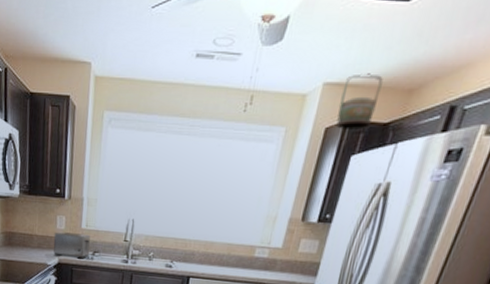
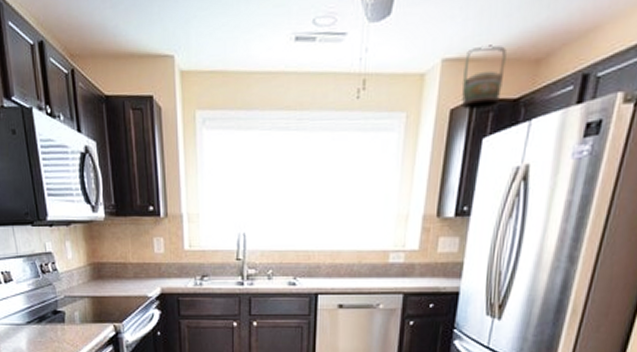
toaster: present [53,232,90,259] -> none [152,256,197,286]

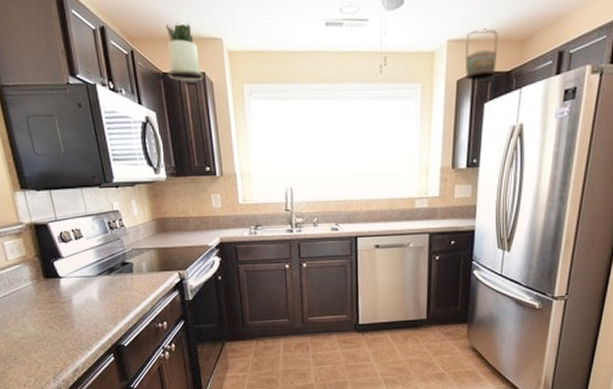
planter: none [109,36,152,107] -> present [164,22,204,82]

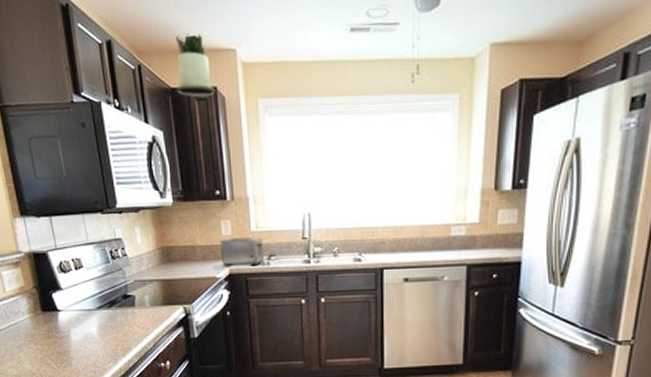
toaster: none [210,209,252,236] -> present [220,237,265,267]
decorative basket: present [465,28,498,81] -> none [512,29,550,89]

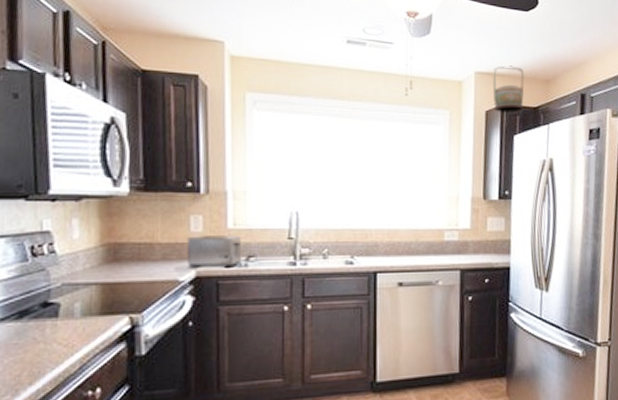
planter: present [174,33,216,98] -> none [147,18,197,84]
decorative basket: none [512,29,550,89] -> present [493,65,525,113]

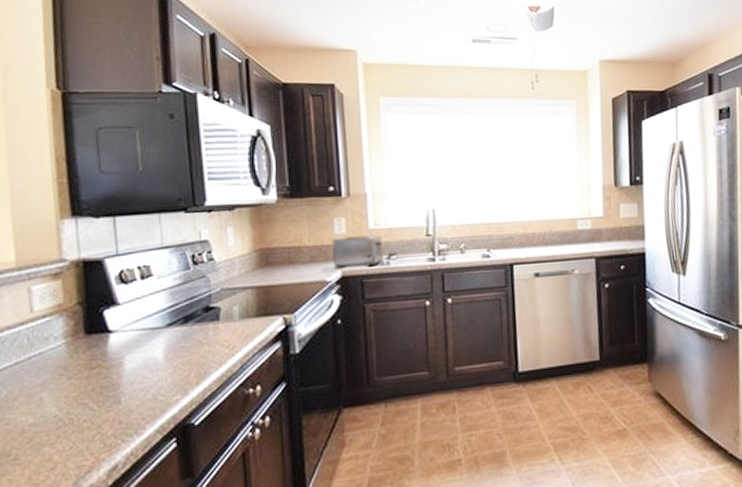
decorative basket: present [493,65,525,113] -> none [617,51,650,99]

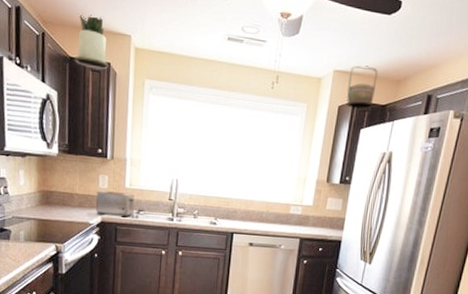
planter: none [288,33,333,94] -> present [74,14,109,70]
decorative basket: none [617,51,650,99] -> present [346,65,378,109]

